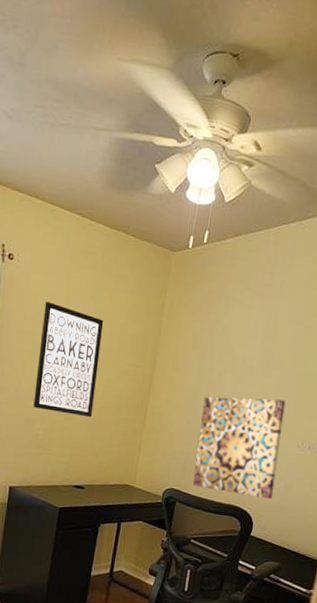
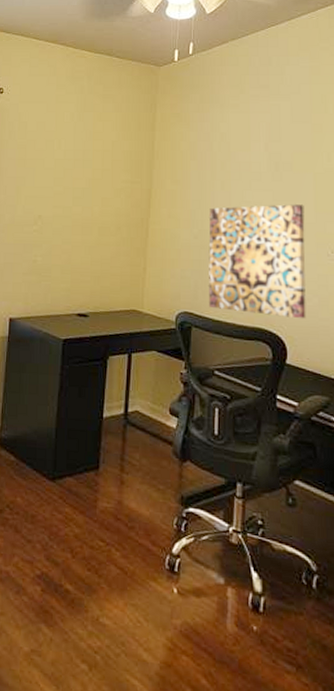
wall art: present [33,301,104,418] -> none [30,128,95,240]

